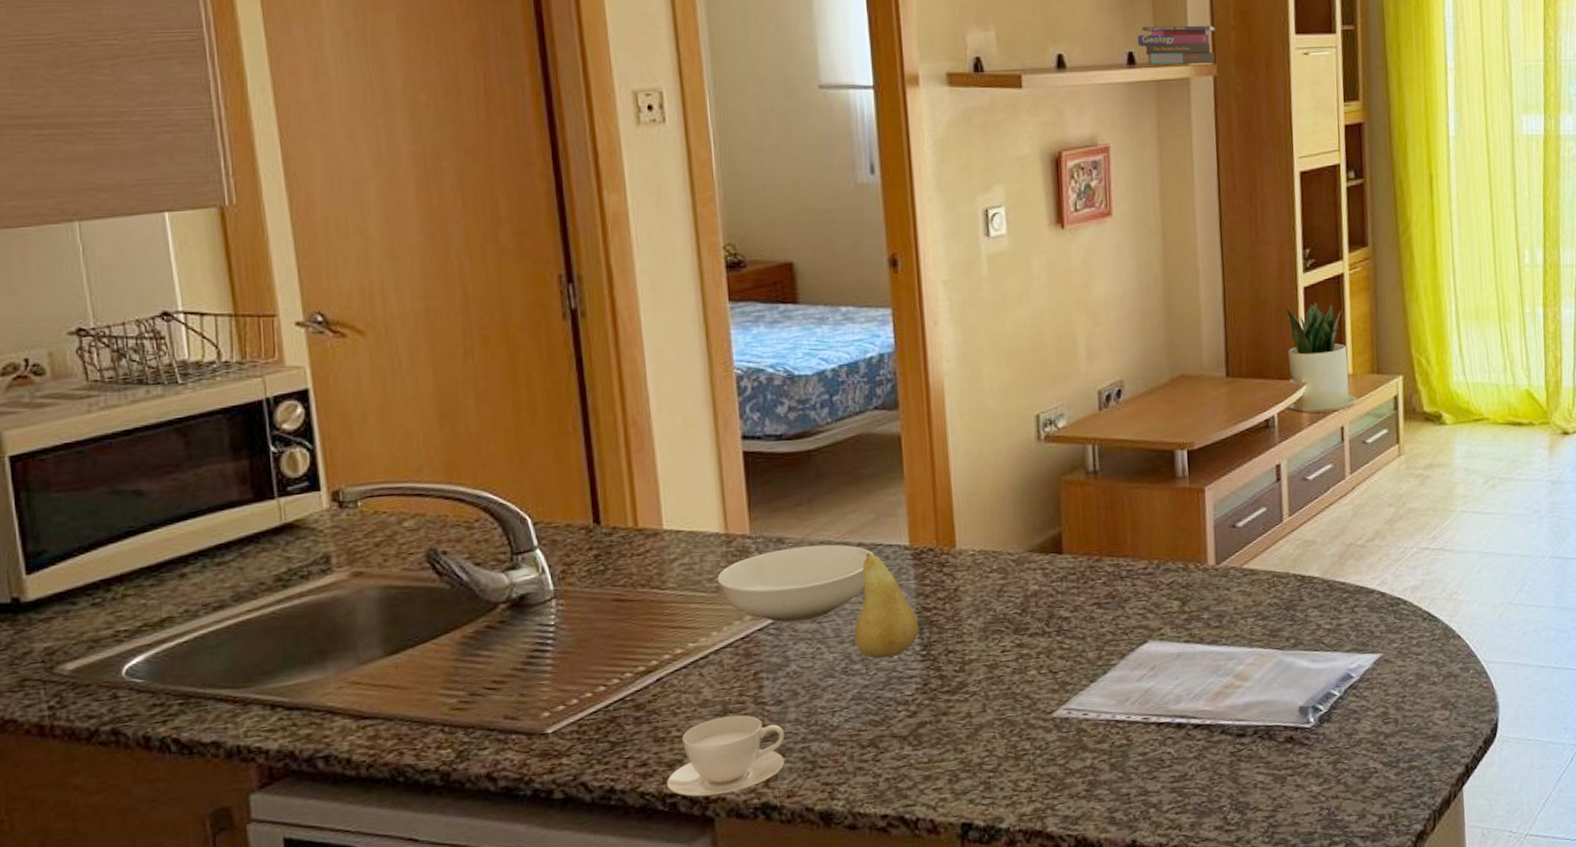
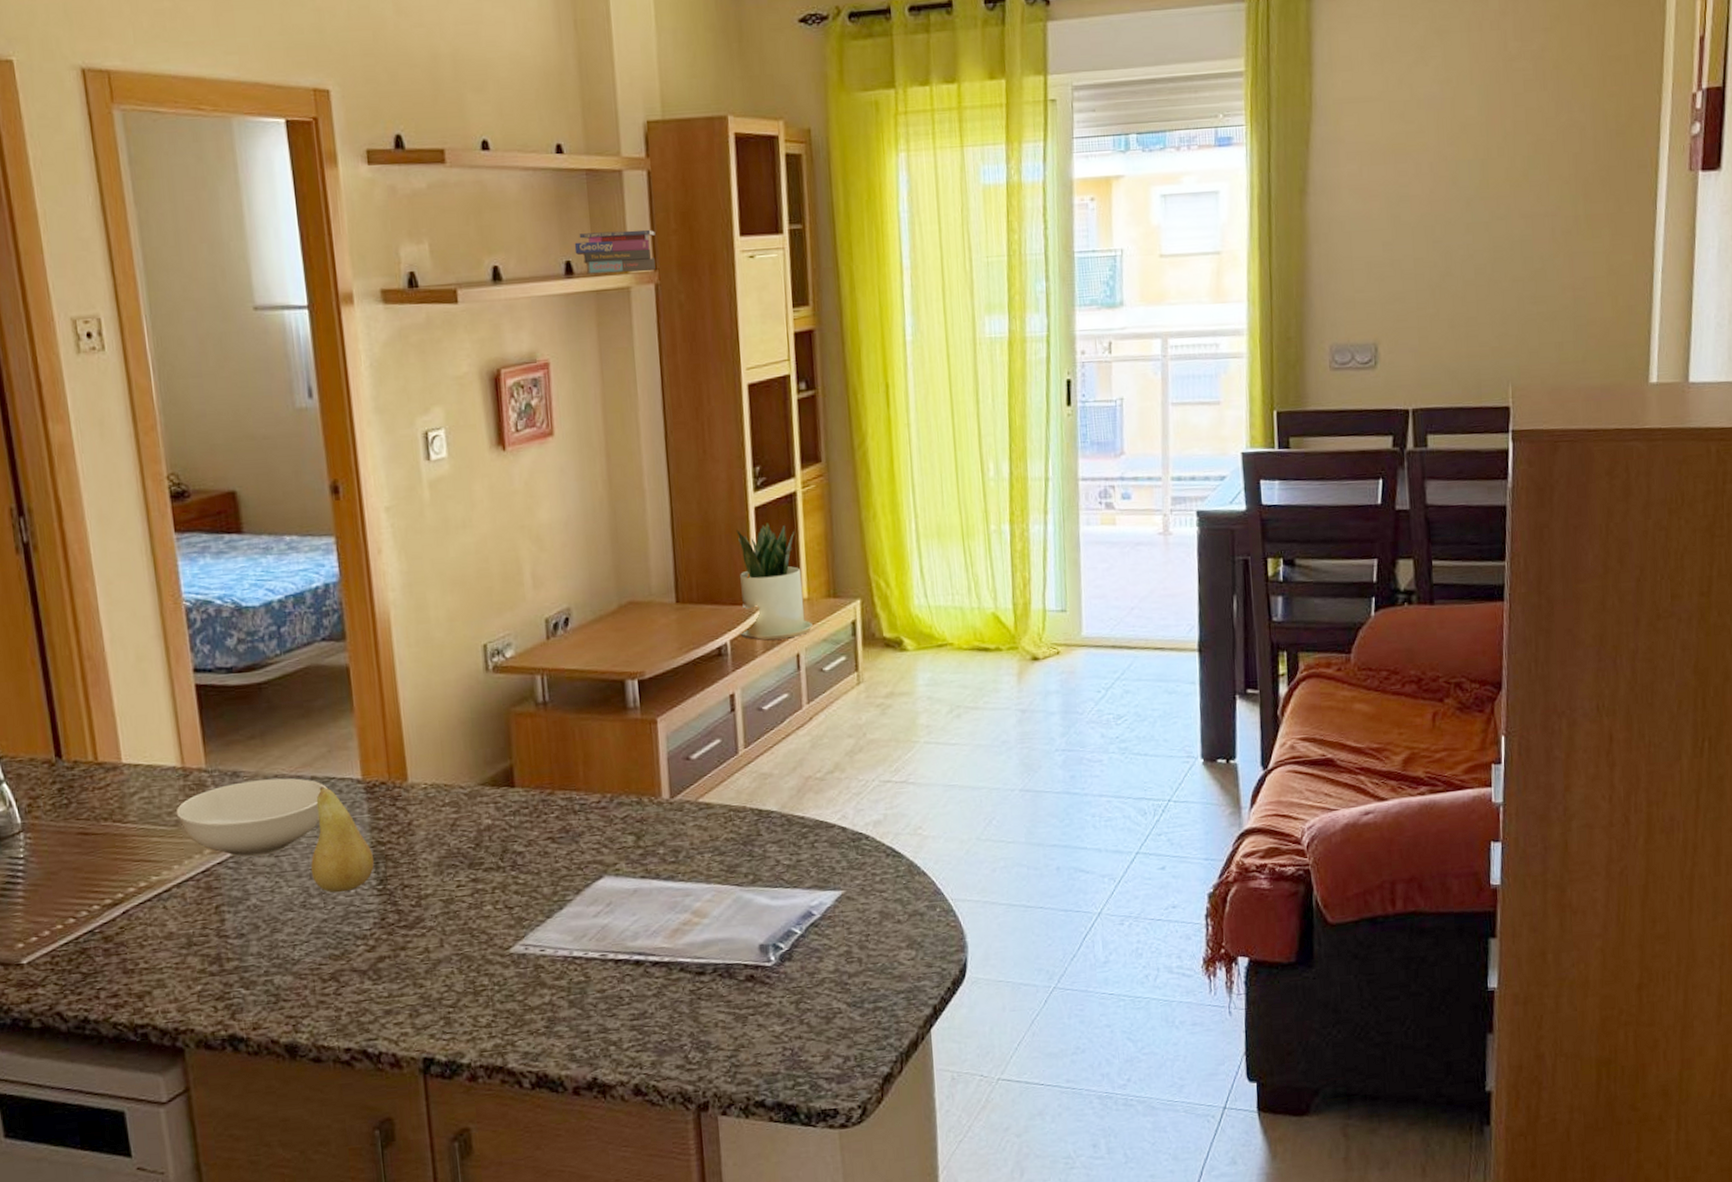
teacup: present [666,715,785,797] -> none [137,947,249,1028]

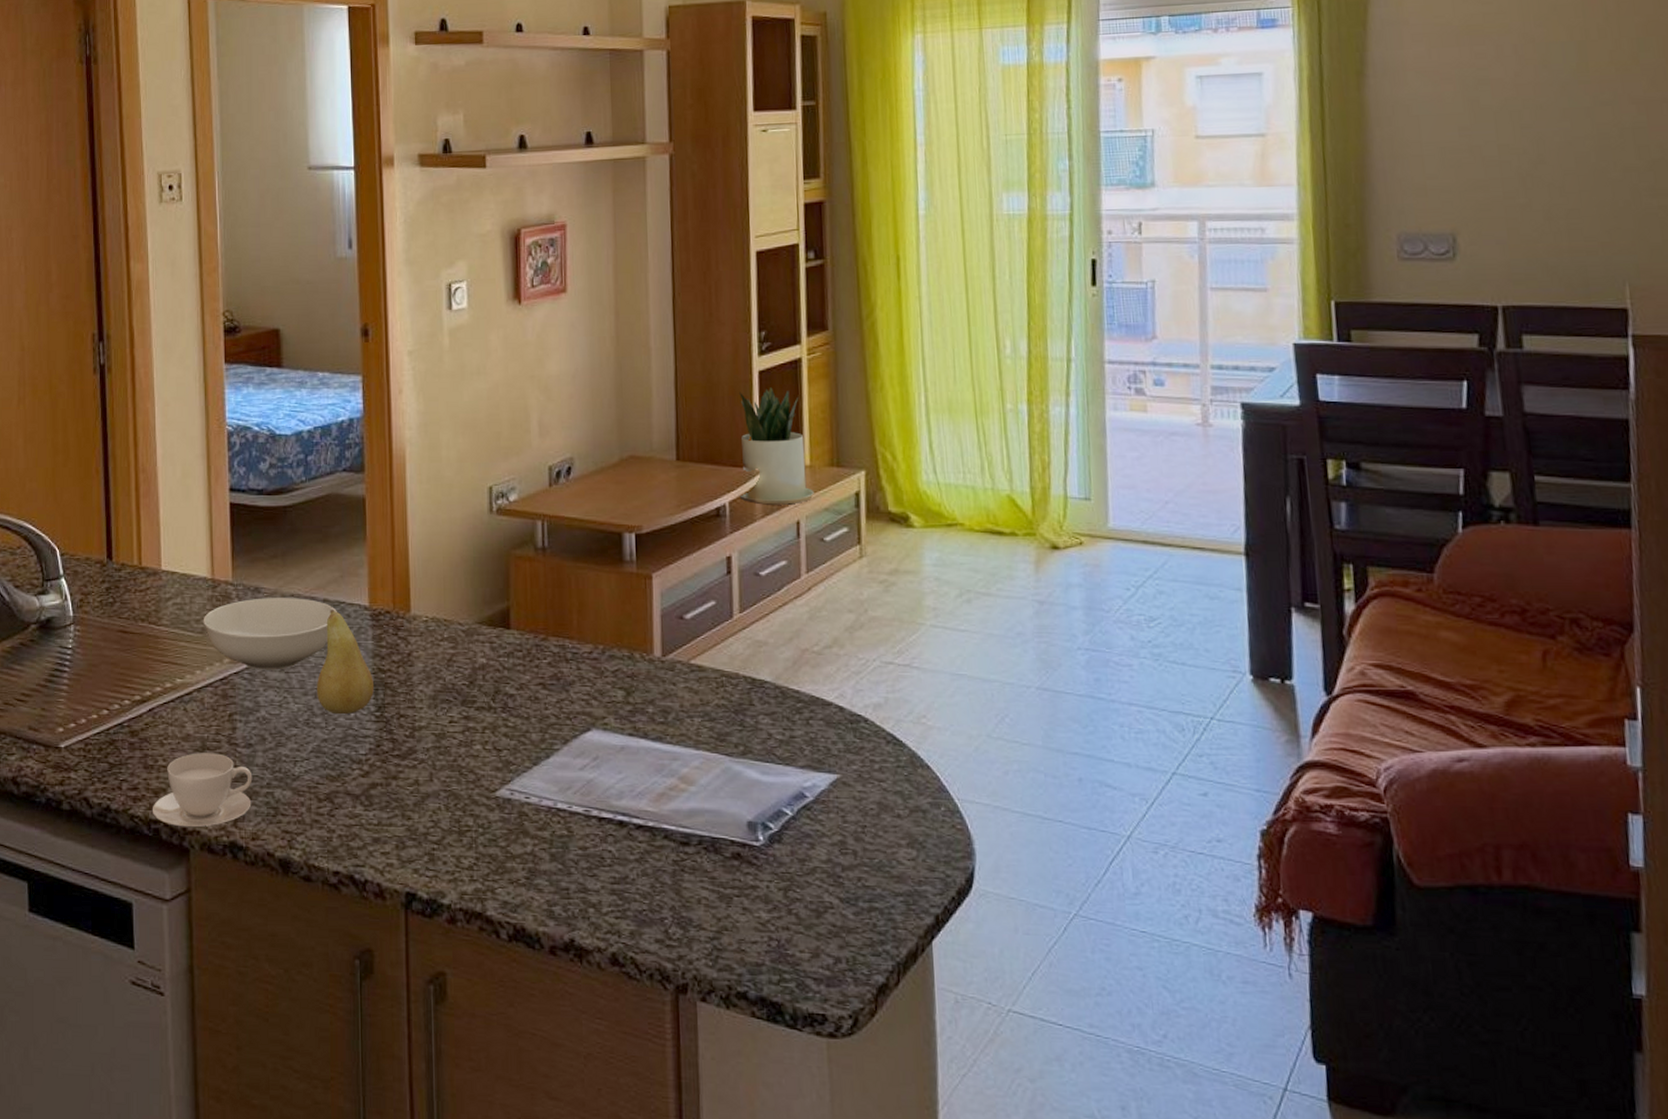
teacup: none [137,947,249,1028] -> present [152,753,253,828]
books: present [574,229,656,274] -> none [595,104,672,144]

